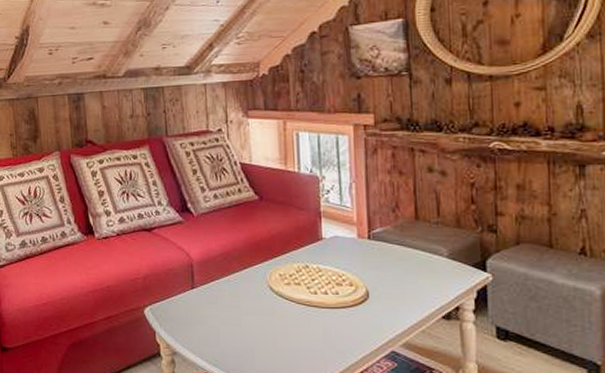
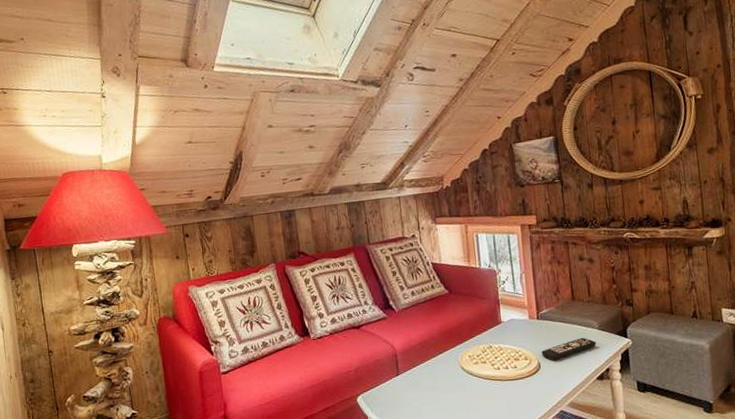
remote control: none [371,265,444,290] -> present [541,337,597,360]

